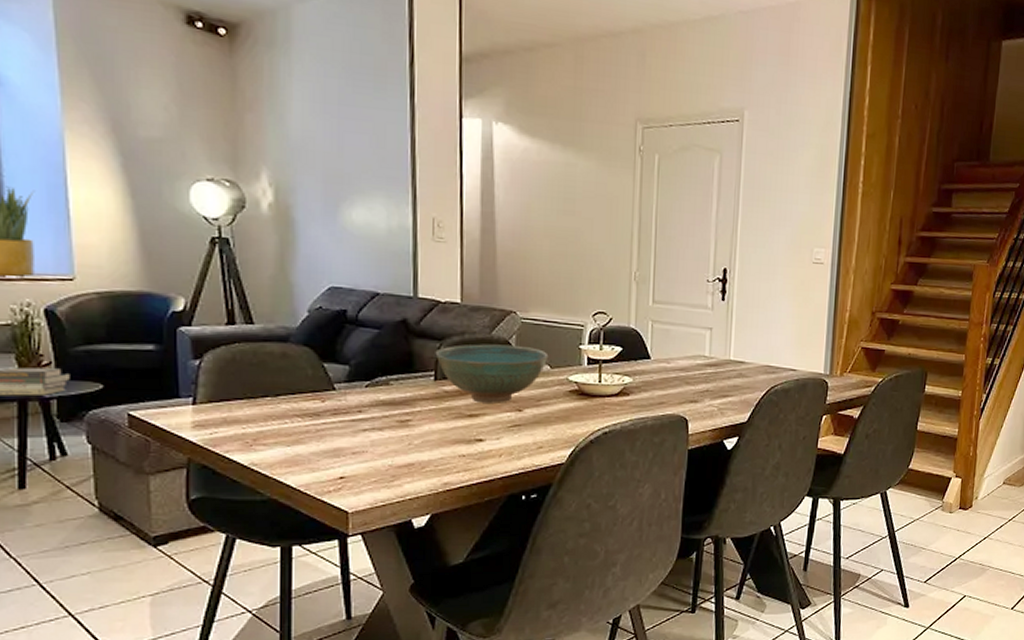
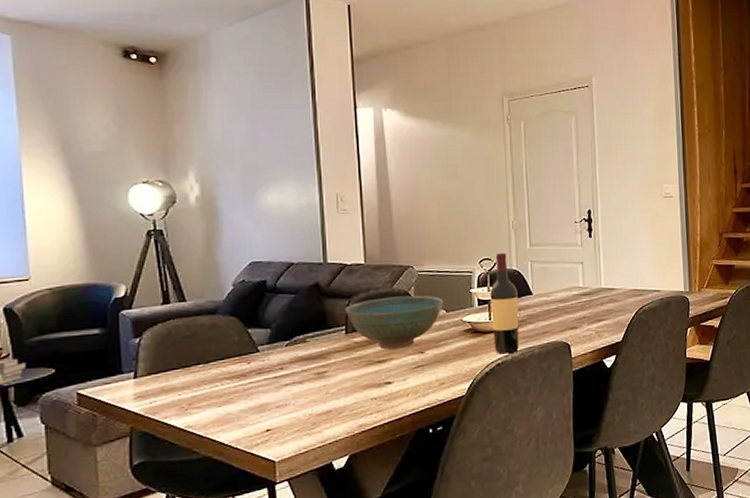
wine bottle: none [601,306,634,422] -> present [490,252,520,354]

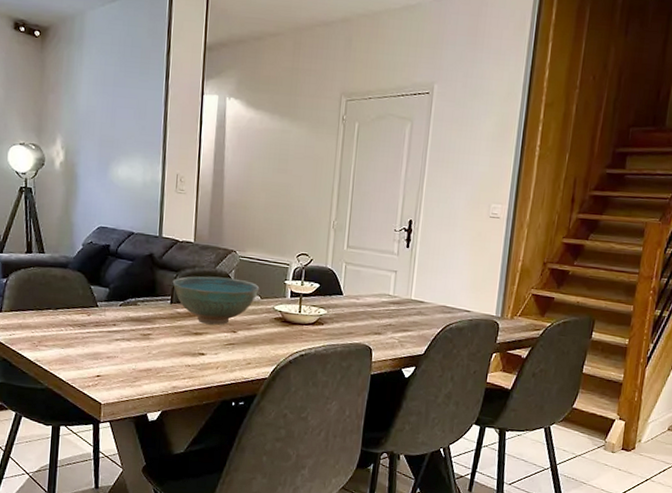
wine bottle: present [490,252,520,354] -> none [300,250,329,347]

